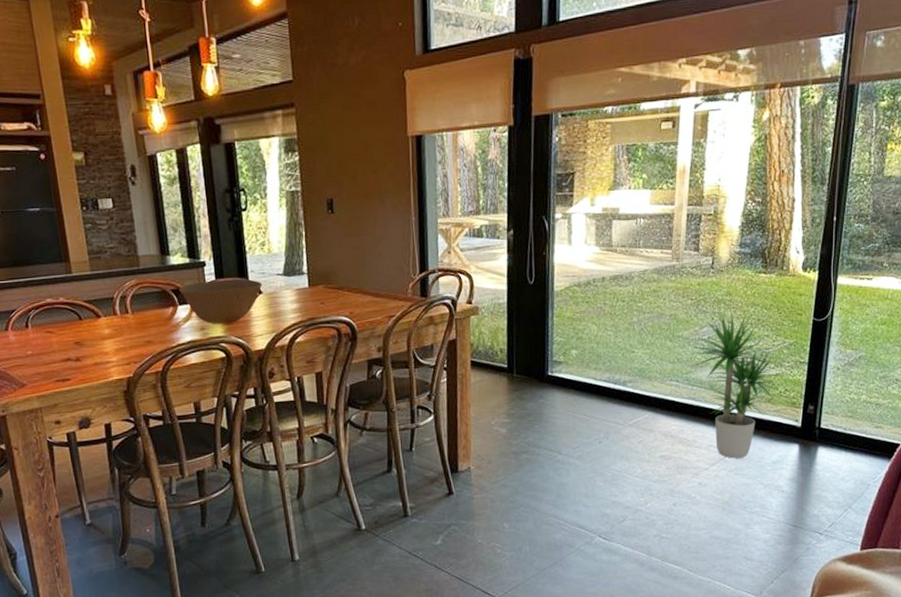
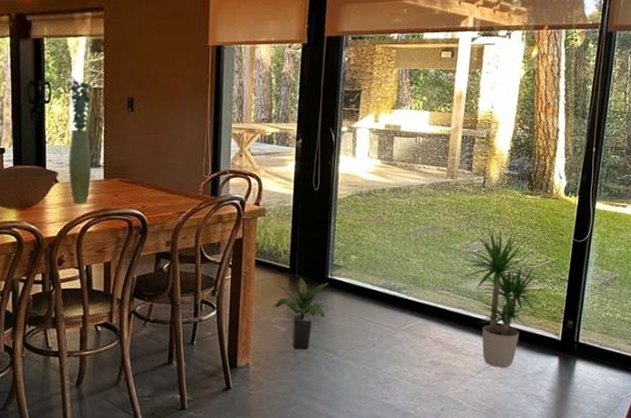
vase: none [265,179,296,315] -> present [69,75,93,204]
potted plant: none [491,377,550,450] -> present [272,278,329,349]

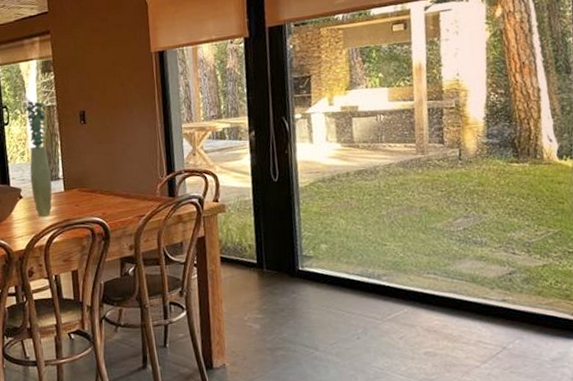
potted plant: present [272,278,329,349] -> none [243,272,304,347]
potted plant: present [461,230,547,367] -> none [446,204,556,355]

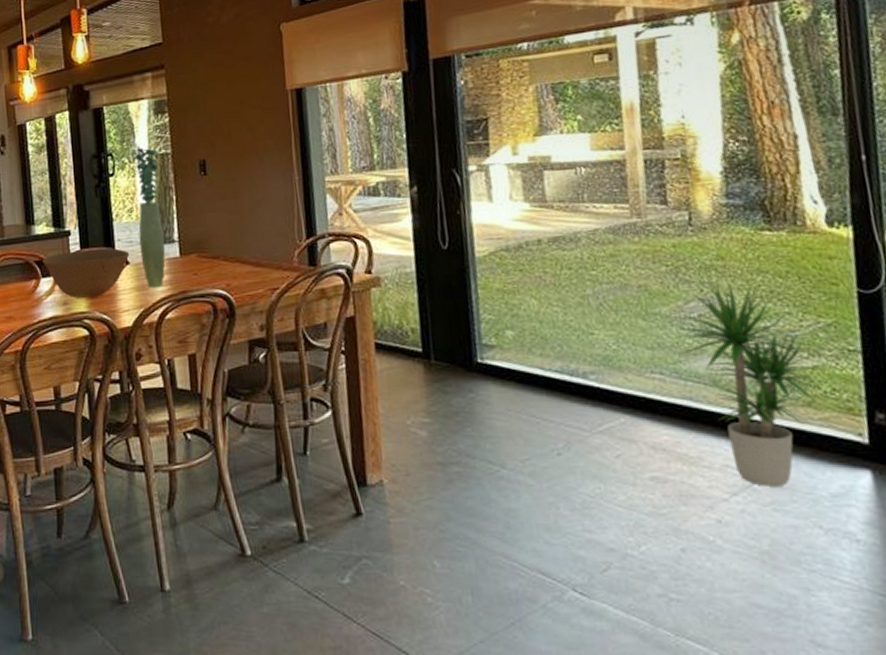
potted plant: none [446,204,556,355] -> present [675,284,833,487]

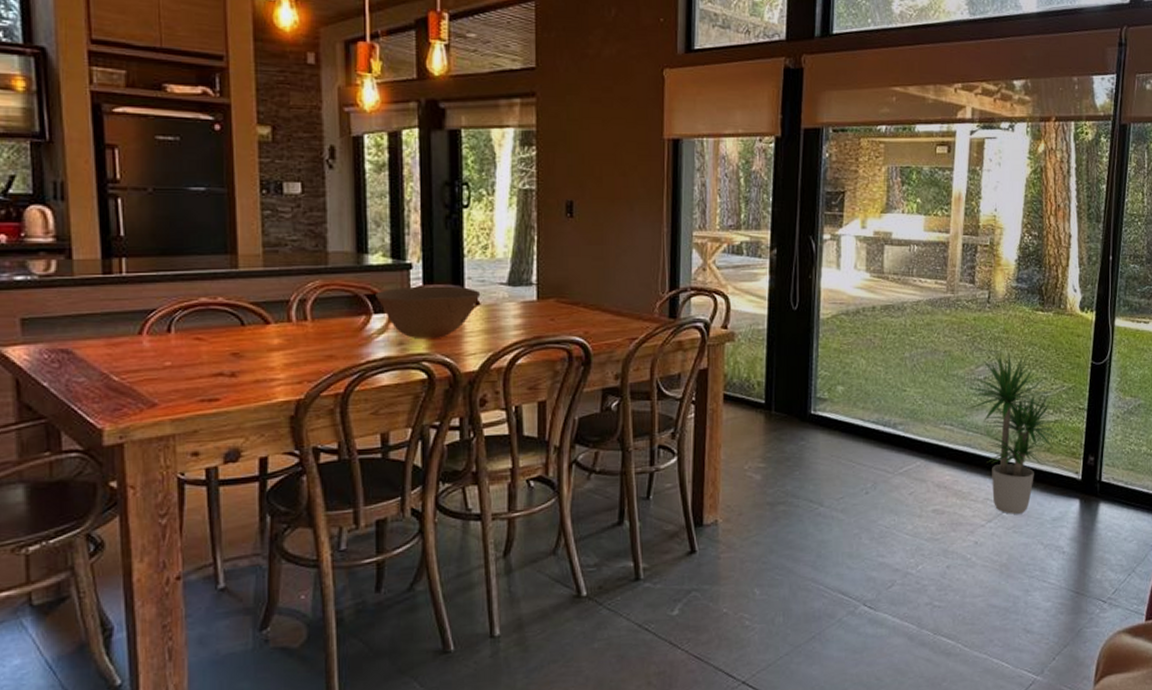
vase: present [133,143,166,287] -> none [493,174,522,331]

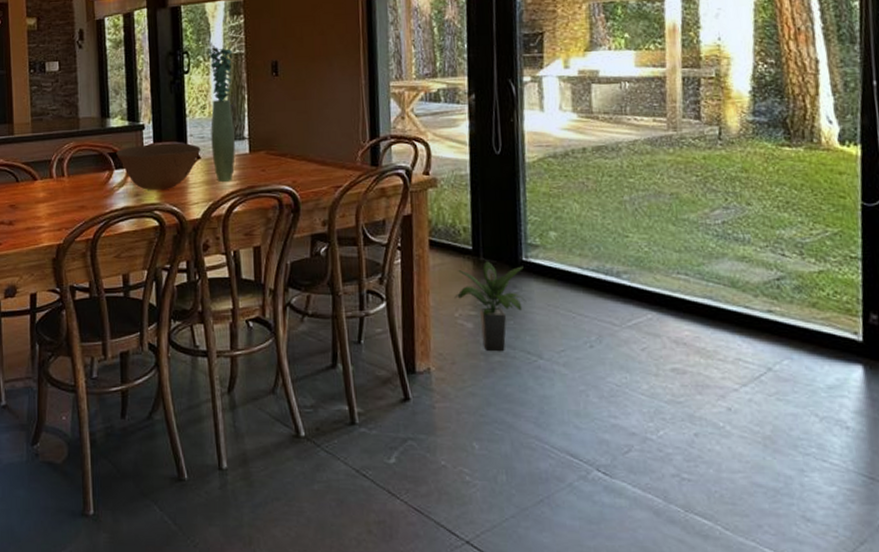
vase: none [493,174,522,331] -> present [209,42,235,182]
potted plant: none [745,414,812,501] -> present [454,261,526,351]
potted plant: present [966,353,1064,514] -> none [701,194,834,378]

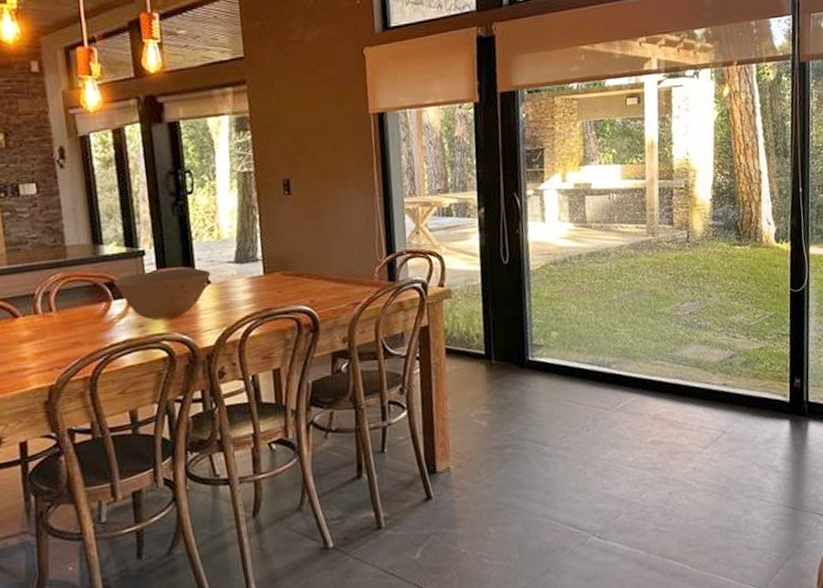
vase: present [209,42,235,182] -> none [214,160,249,306]
potted plant: present [454,261,526,351] -> none [470,363,533,445]

